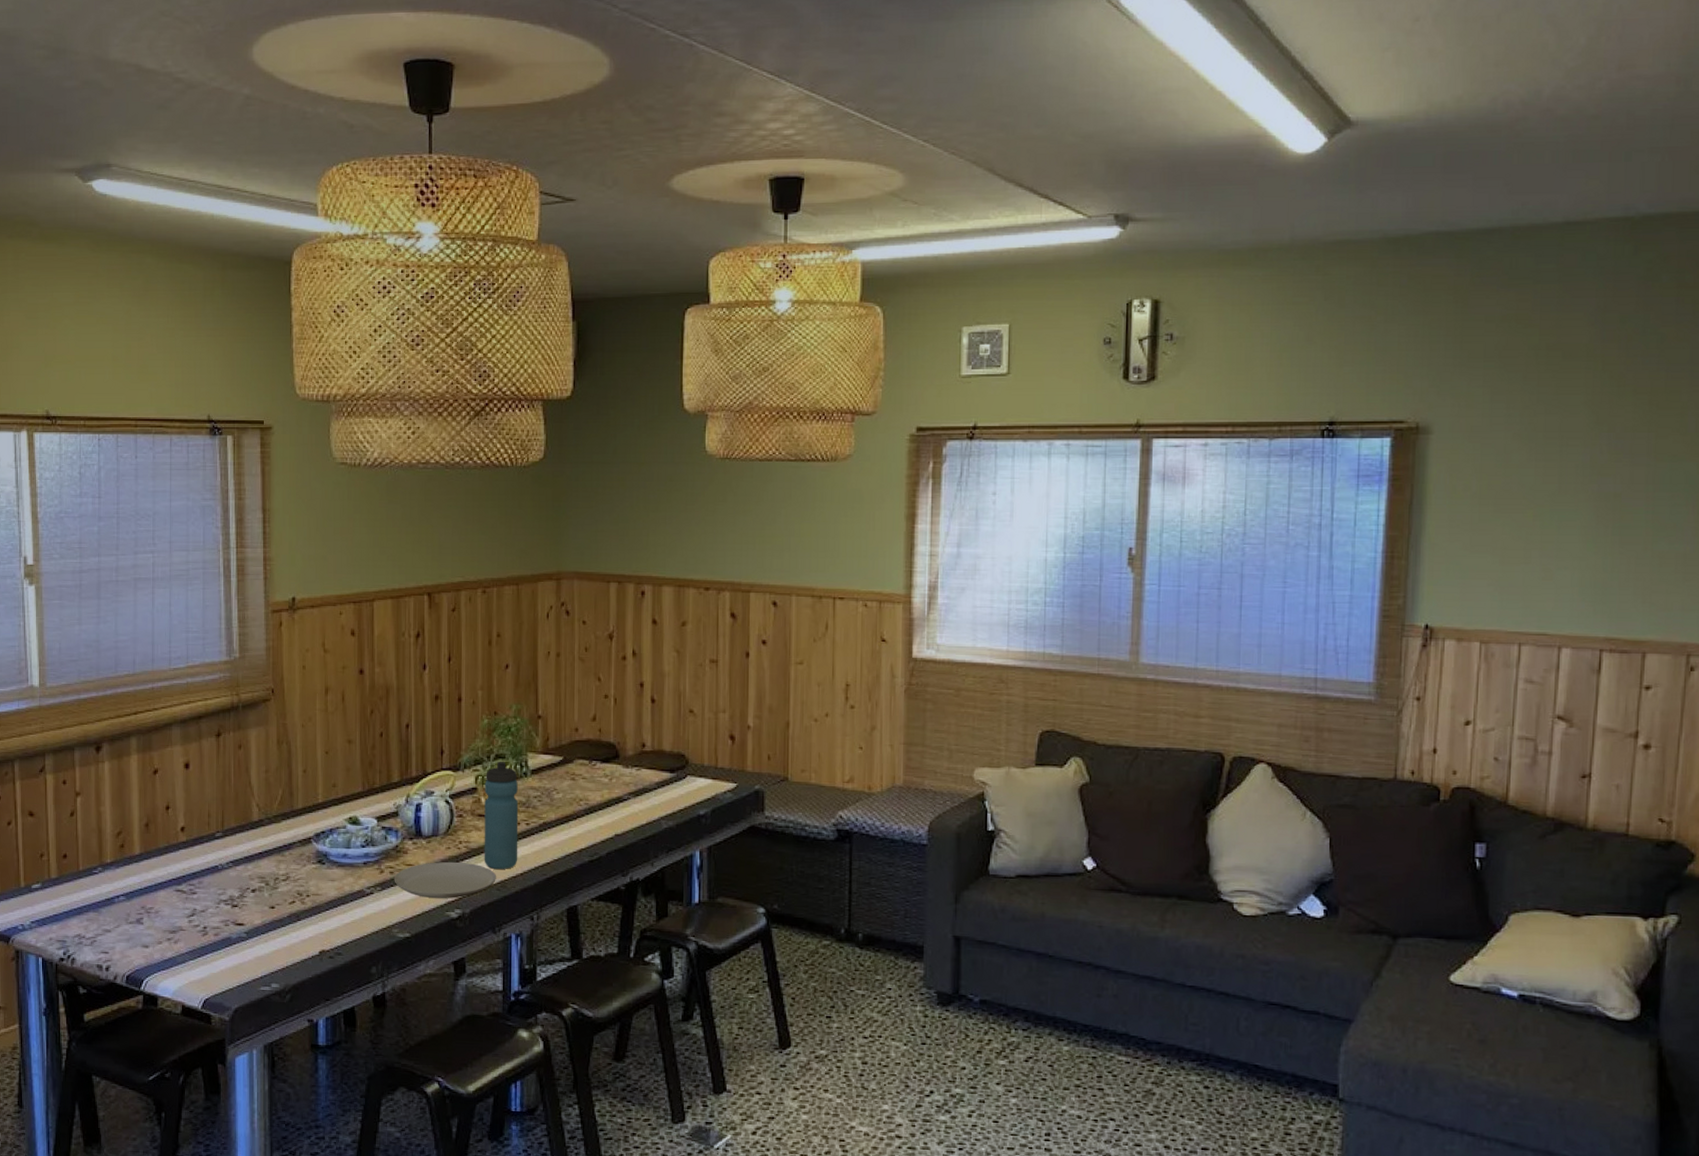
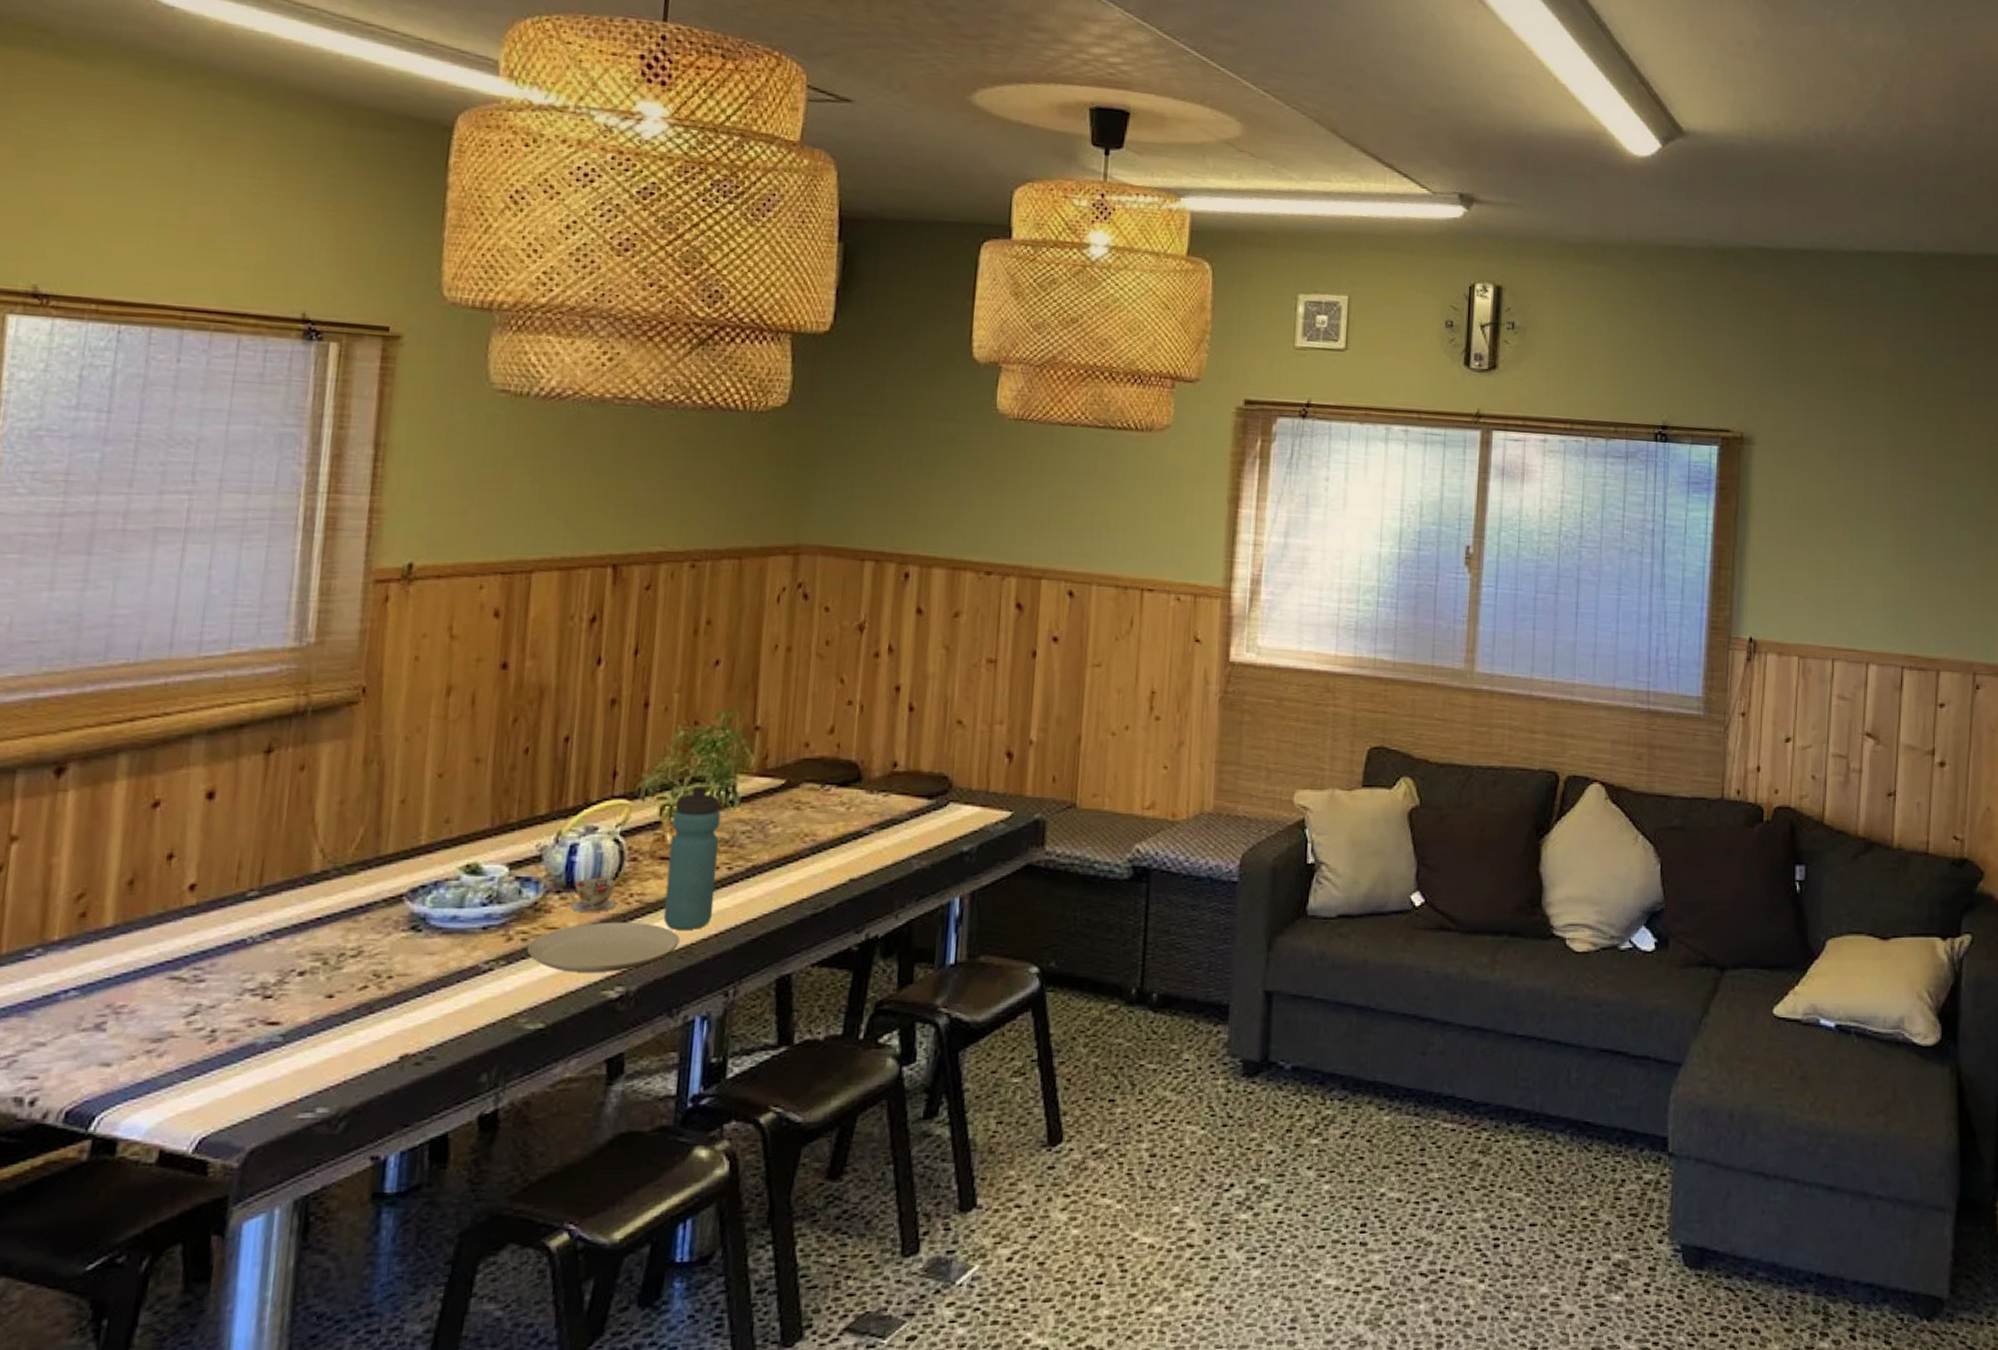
teacup: none [420,827,452,855] -> present [570,876,618,913]

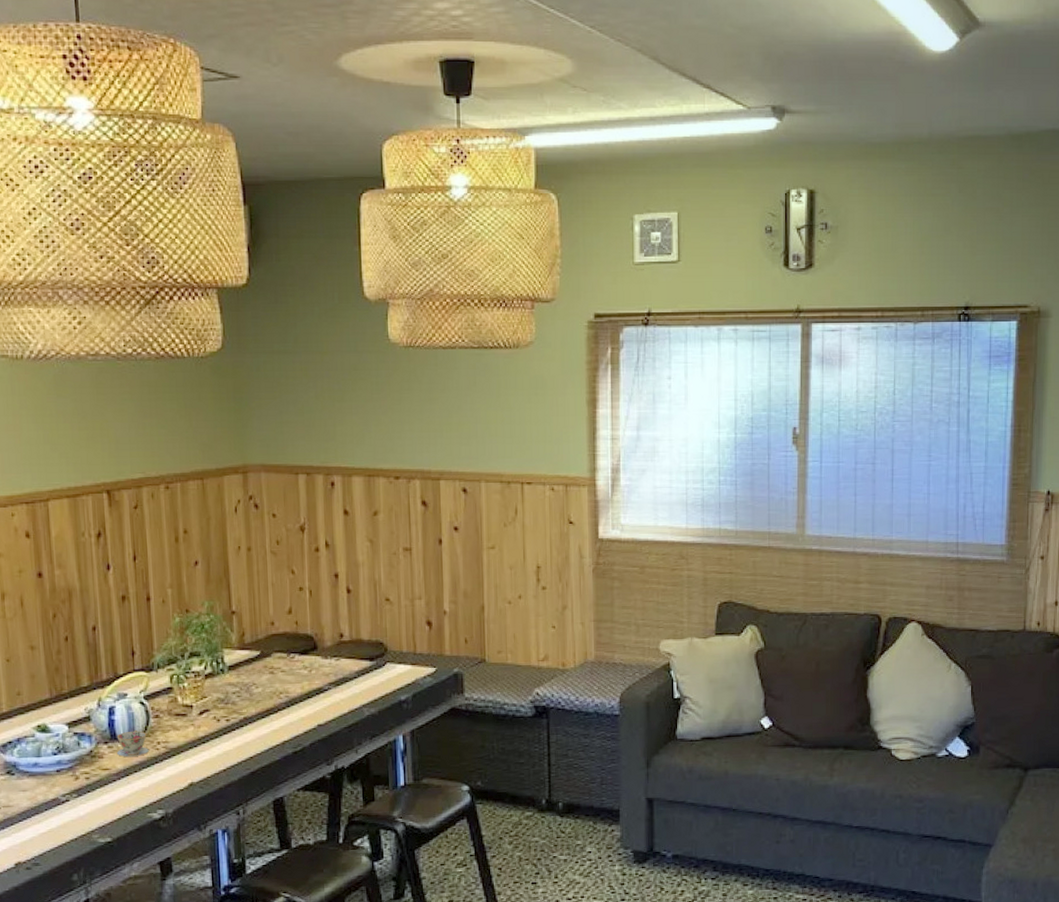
plate: present [527,921,680,972] -> none [90,762,198,801]
water bottle: present [663,785,721,929] -> none [180,658,220,767]

